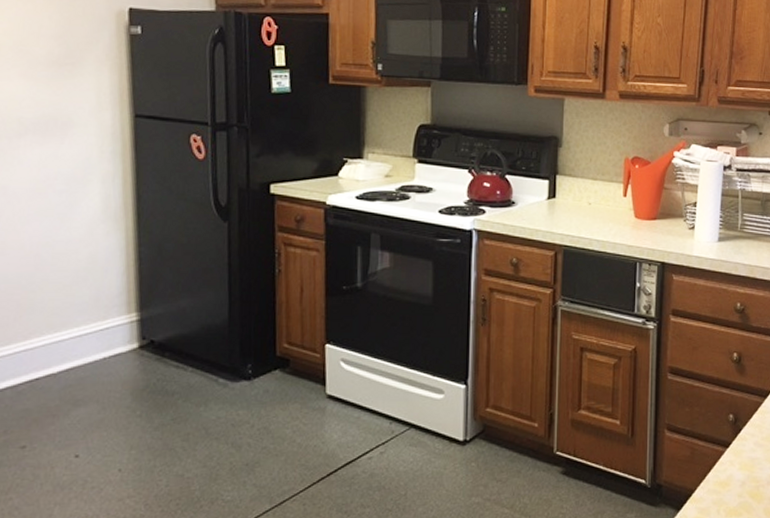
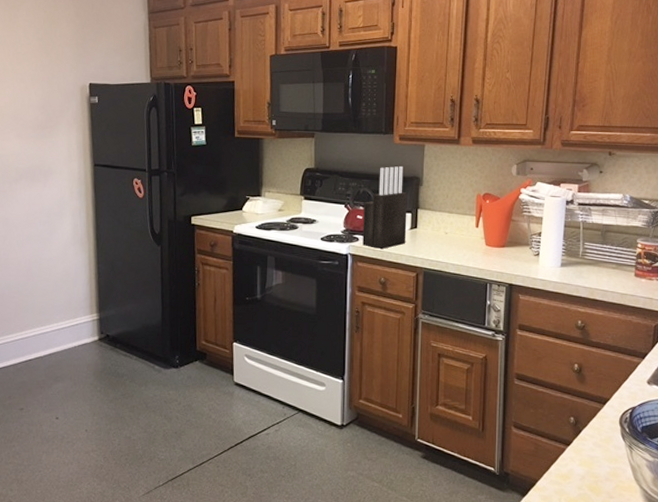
knife block: none [490,123,544,223] -> present [362,166,408,249]

